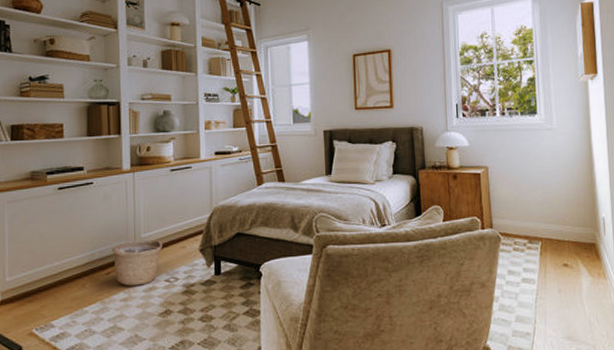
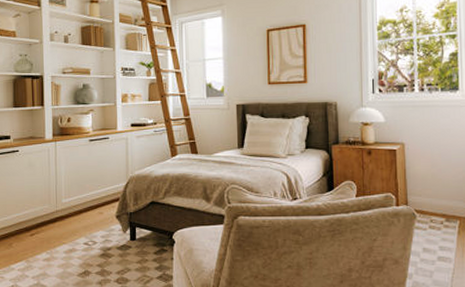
basket: present [112,240,162,286] -> none [35,206,82,247]

